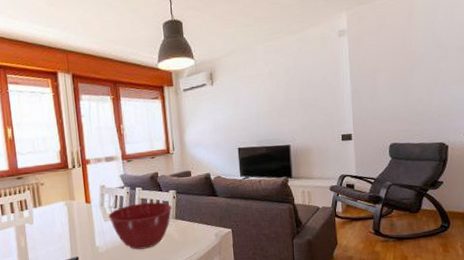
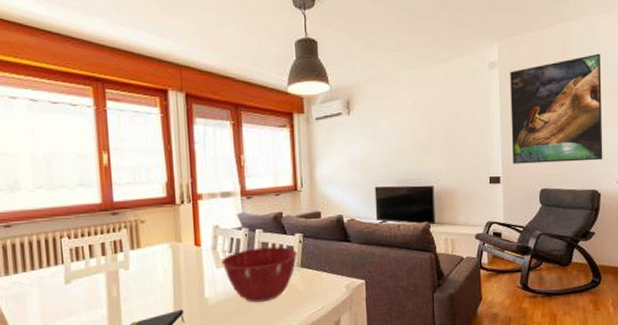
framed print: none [359,15,450,122] -> present [510,53,603,164]

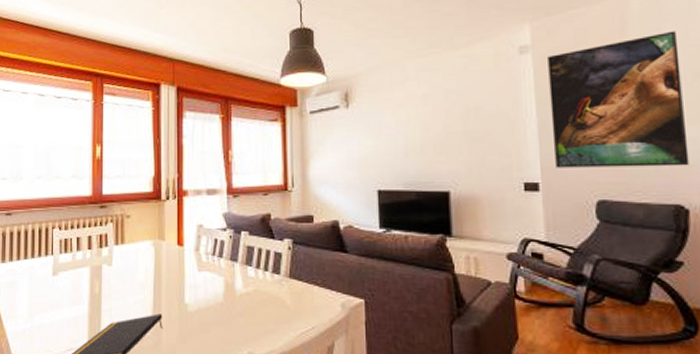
mixing bowl: present [221,246,298,302] -> none [204,252,286,314]

